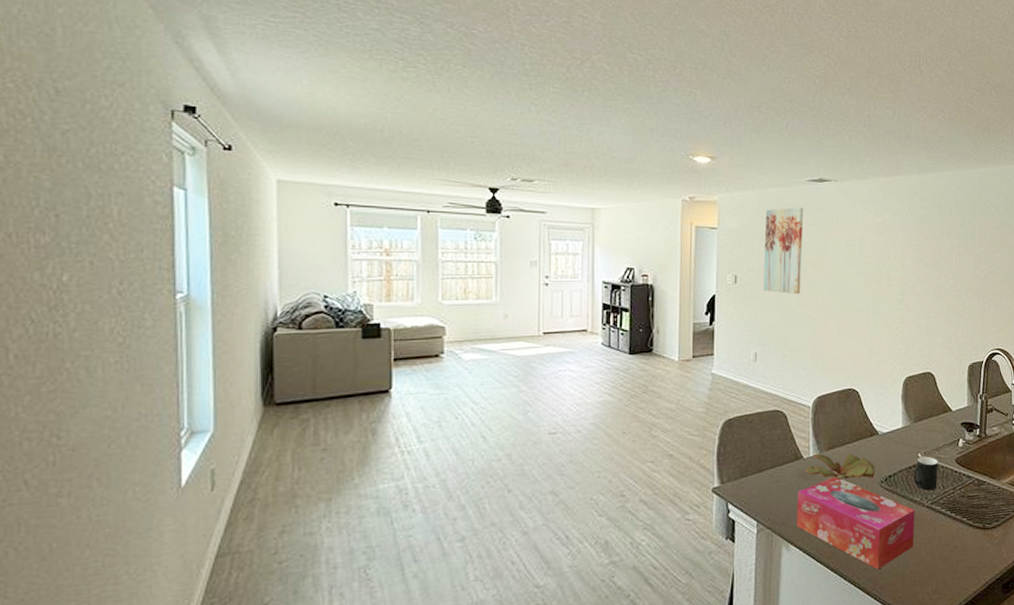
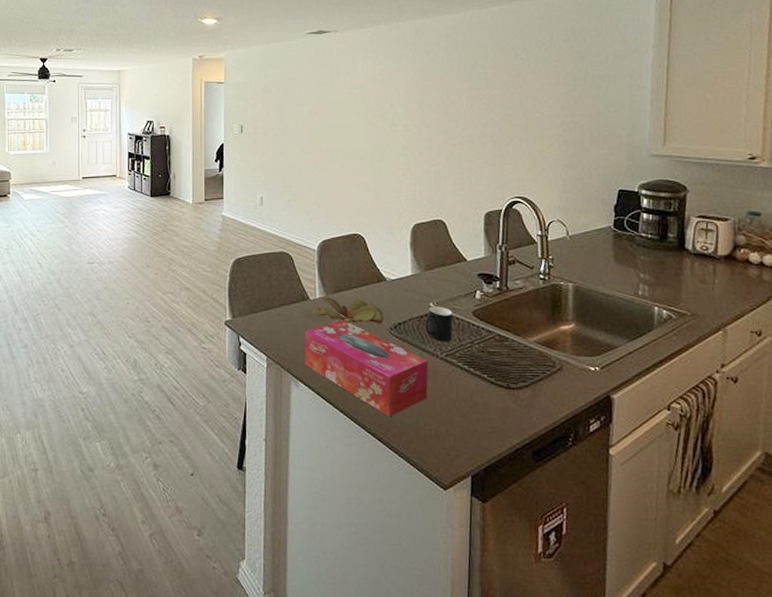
wall art: present [762,207,804,295] -> none [267,59,305,143]

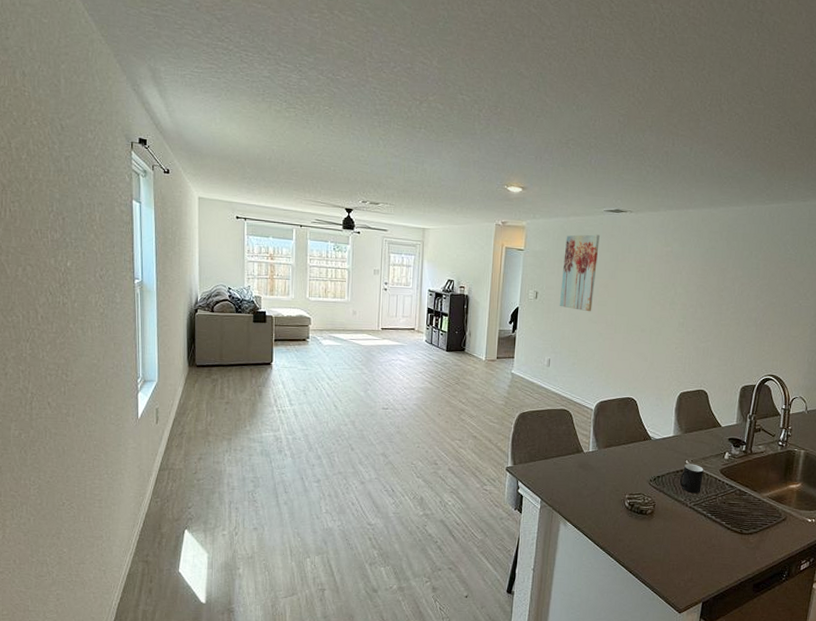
wall art: none [267,59,305,143] -> present [559,234,600,312]
tissue box: present [304,319,429,417] -> none [574,471,678,554]
succulent plant: present [312,295,384,324] -> none [584,449,646,476]

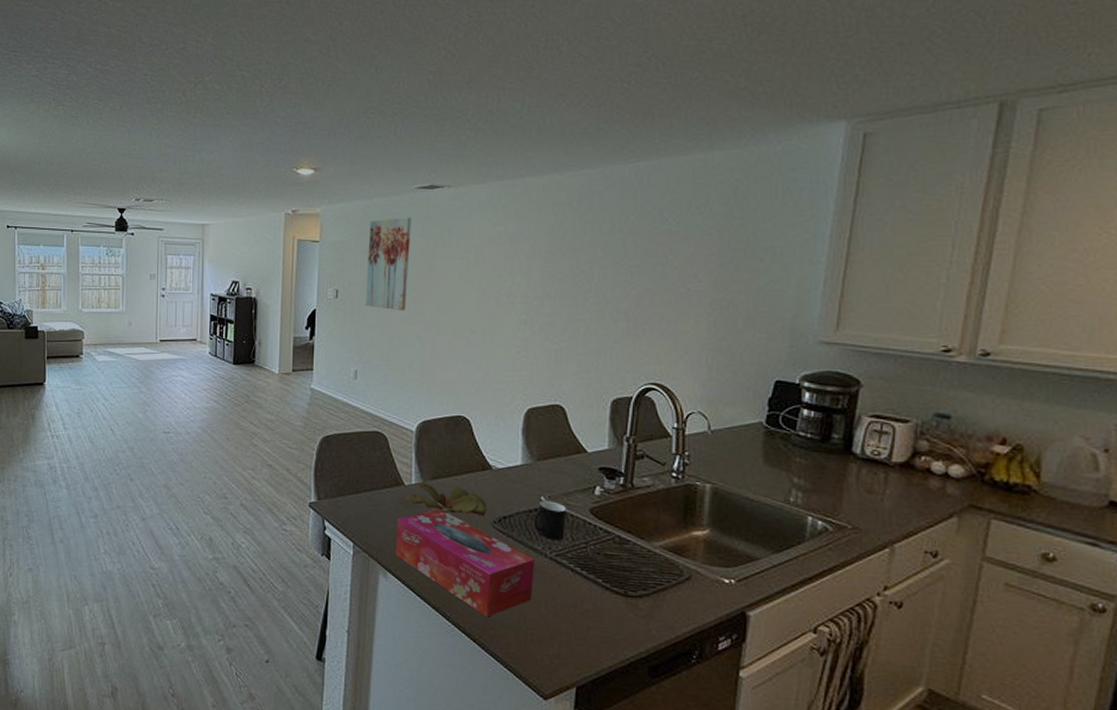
tissue box: none [574,471,678,554] -> present [395,508,534,617]
succulent plant: none [584,449,646,476] -> present [406,481,488,517]

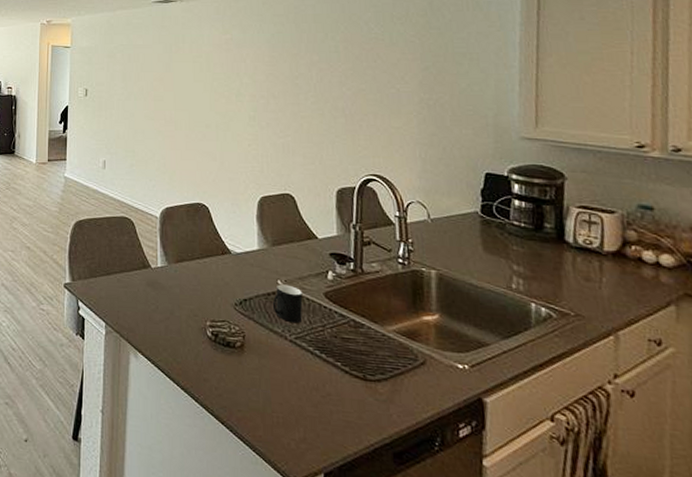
wall art: present [365,217,411,311] -> none [111,27,150,108]
tissue box: present [395,508,534,617] -> none [144,290,276,399]
succulent plant: present [406,481,488,517] -> none [153,264,229,299]

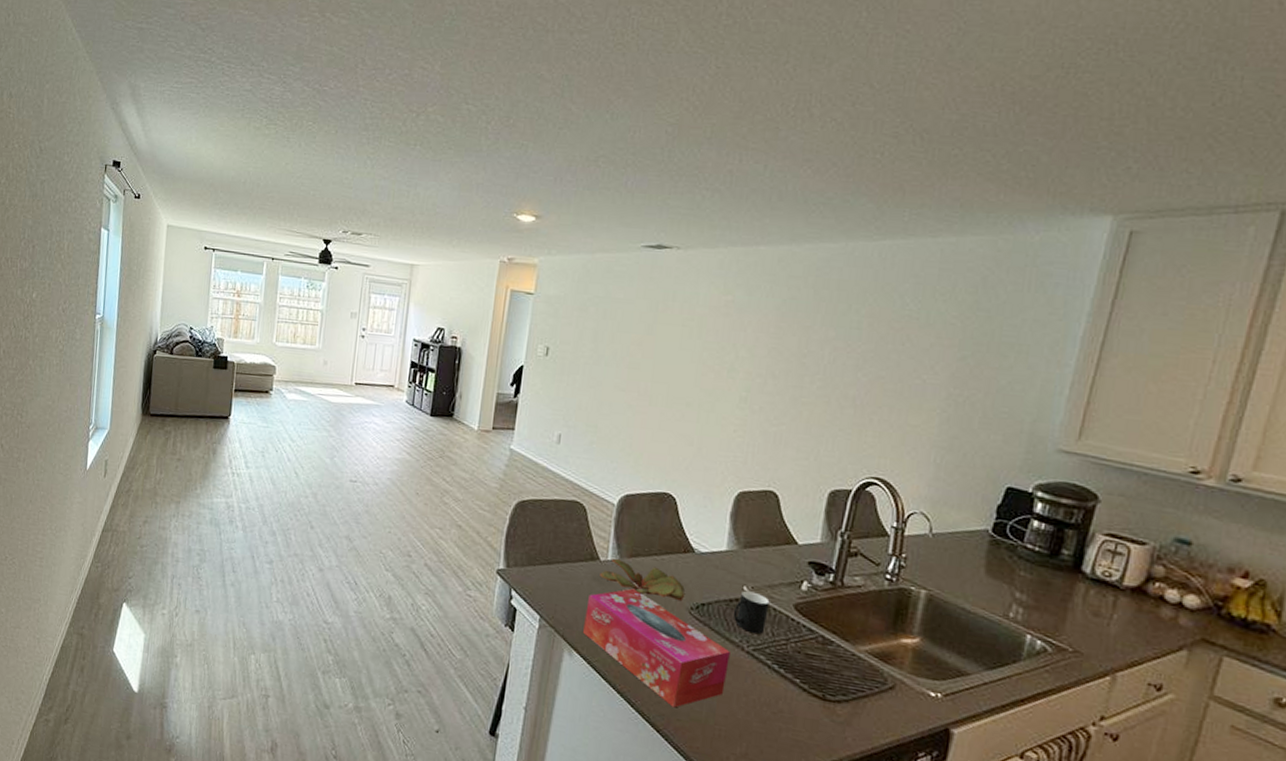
tissue box: none [144,290,276,399] -> present [583,588,730,708]
succulent plant: none [153,264,229,299] -> present [600,558,686,602]

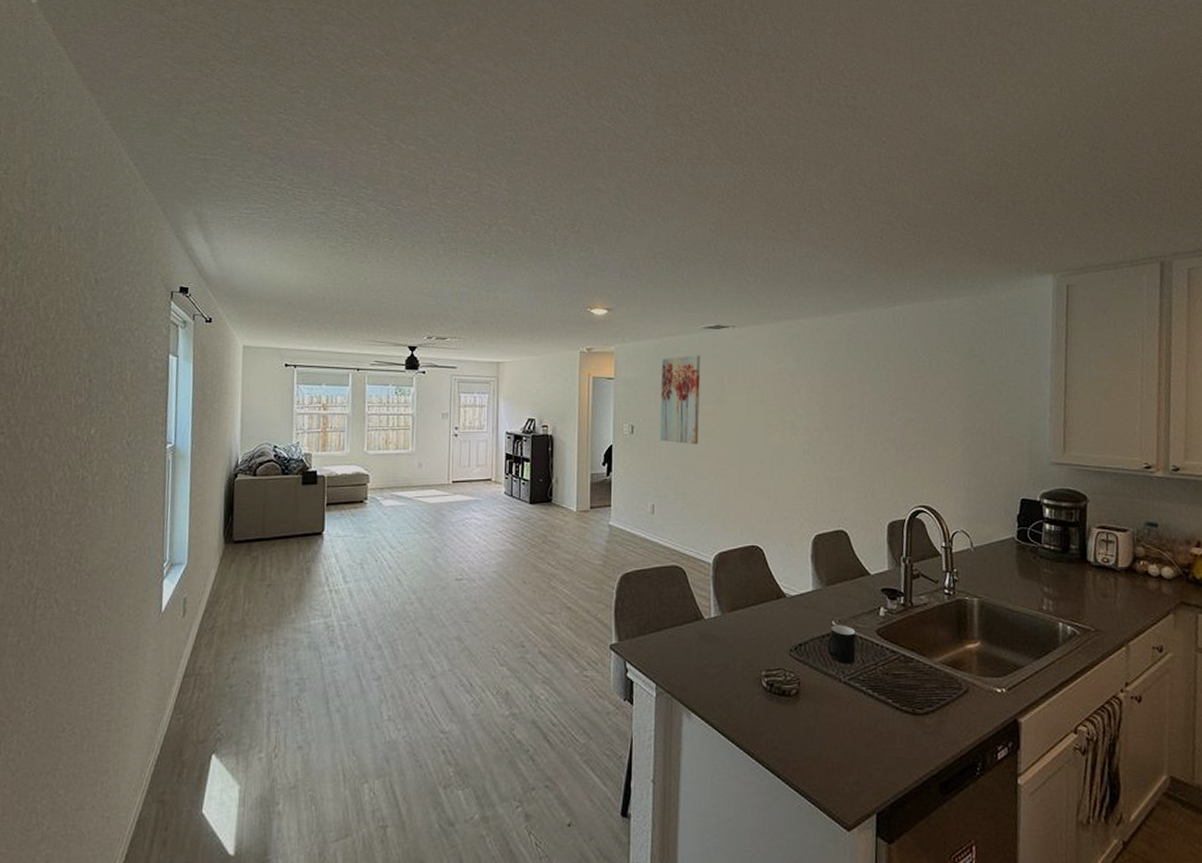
wall art: none [576,276,635,377] -> present [659,355,701,445]
tissue box: present [583,588,730,708] -> none [697,641,831,750]
succulent plant: present [600,558,686,602] -> none [706,614,784,646]

